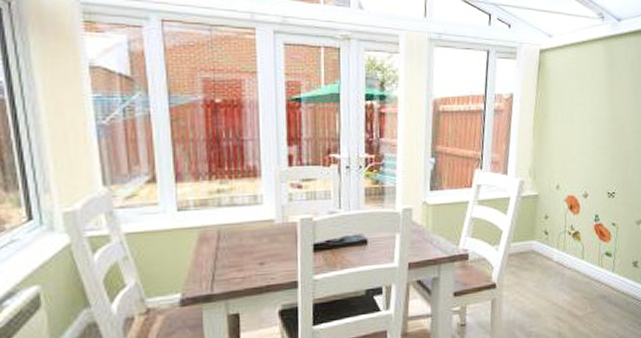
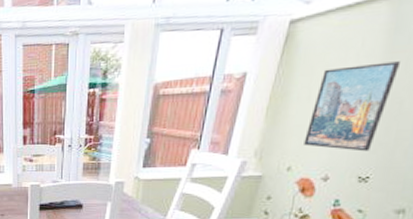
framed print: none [565,93,619,169] -> present [304,61,402,152]

